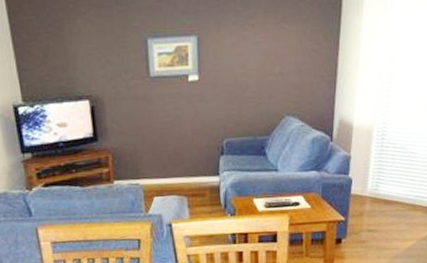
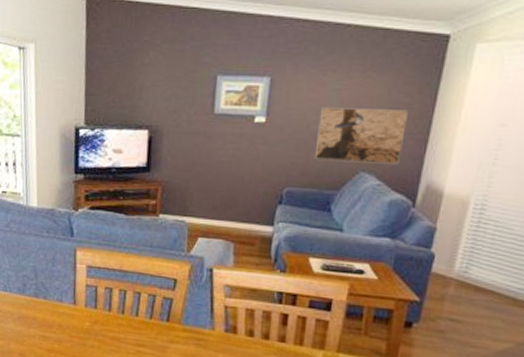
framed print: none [245,56,318,109] -> present [314,107,408,165]

